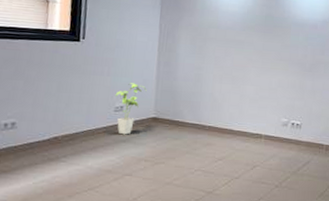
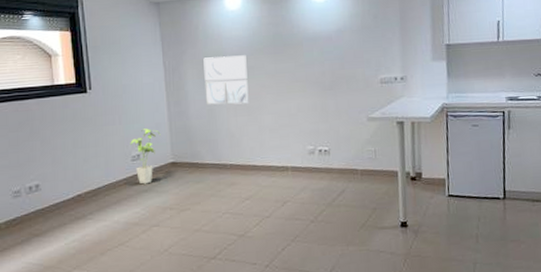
wall art: none [194,26,238,73] -> present [203,55,249,105]

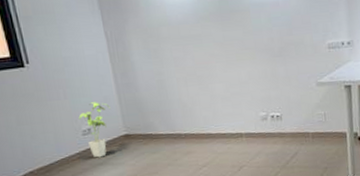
wall art: present [203,55,249,105] -> none [147,23,199,76]

